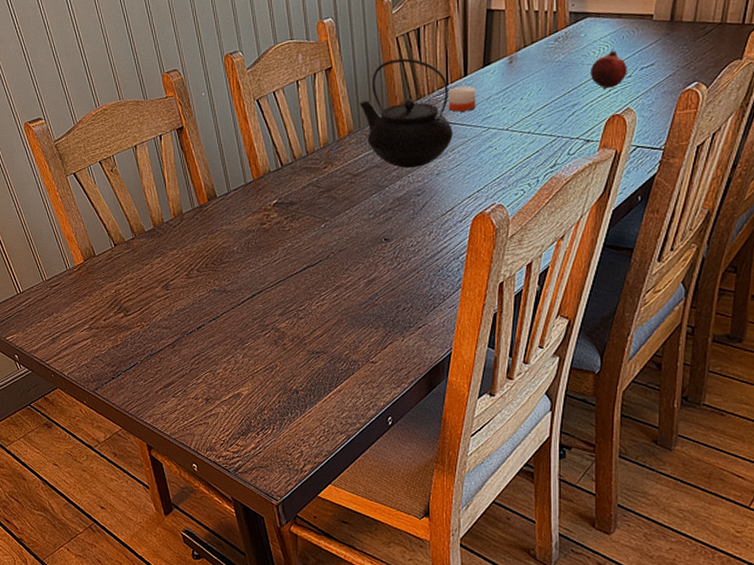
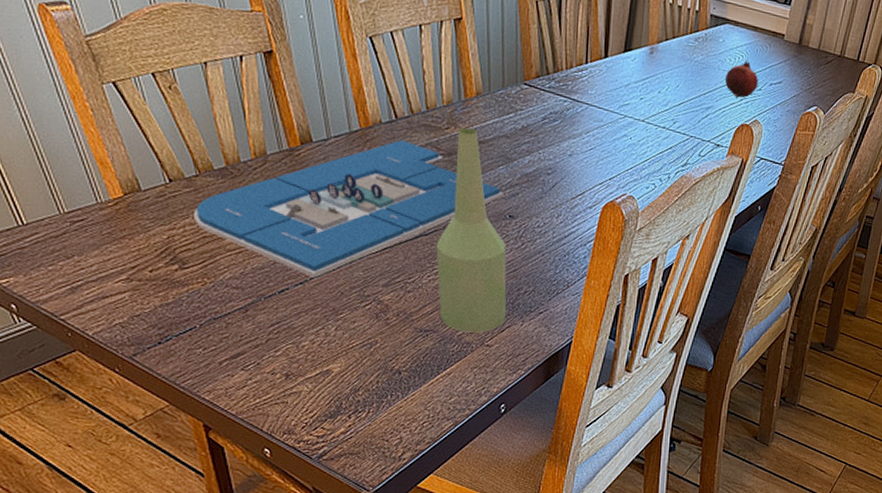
board game: none [133,183,379,314] -> present [194,139,504,278]
bottle: none [322,164,387,351] -> present [436,127,507,333]
teapot: present [359,58,453,168] -> none [491,23,589,145]
candle: present [448,86,476,112] -> none [586,67,615,95]

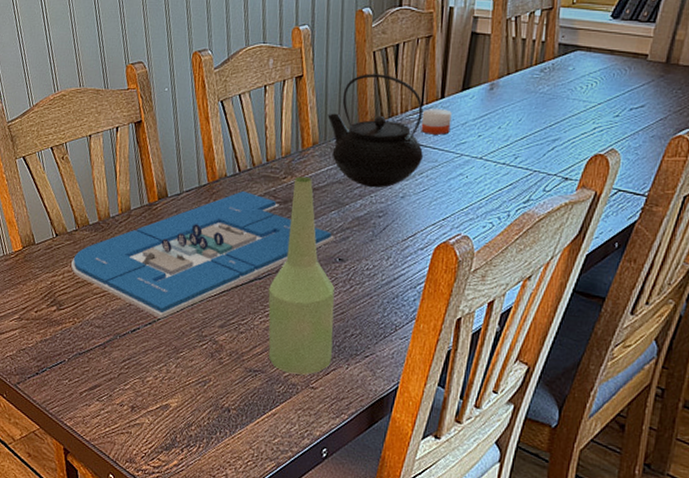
teapot: none [491,23,589,145] -> present [327,73,423,187]
candle: none [586,67,615,95] -> present [421,109,452,135]
fruit: present [724,59,759,98] -> none [574,85,616,127]

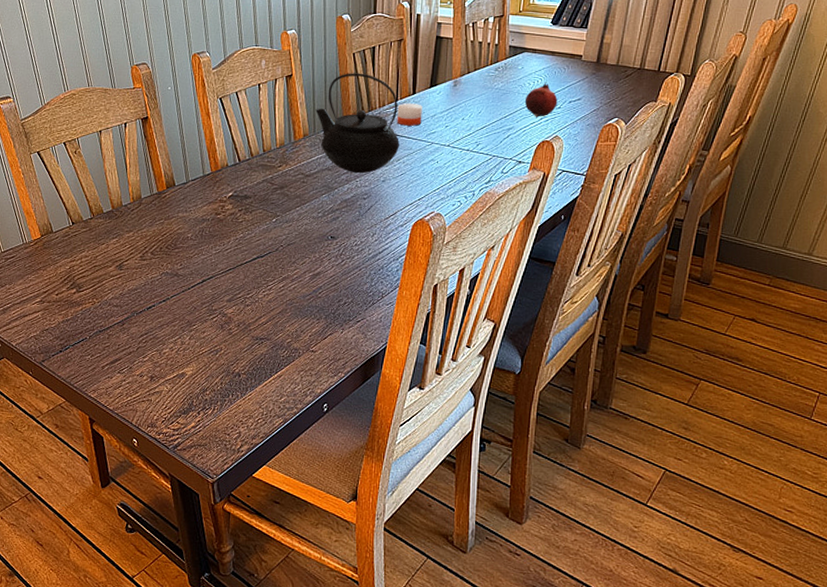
board game: present [71,190,335,319] -> none [88,178,327,296]
bottle: present [268,176,335,375] -> none [270,165,329,340]
fruit: none [574,85,616,127] -> present [524,82,558,117]

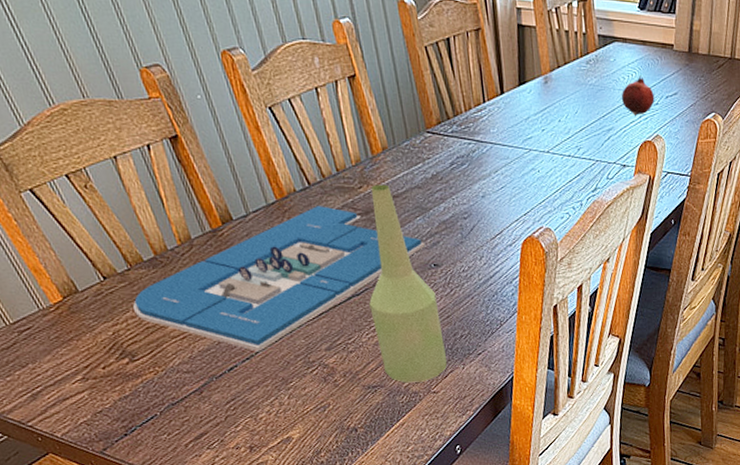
board game: none [88,178,327,296] -> present [133,205,426,352]
bottle: none [270,165,329,340] -> present [369,184,447,383]
teapot: present [315,73,399,173] -> none [391,70,495,189]
candle: present [397,103,422,126] -> none [485,105,516,131]

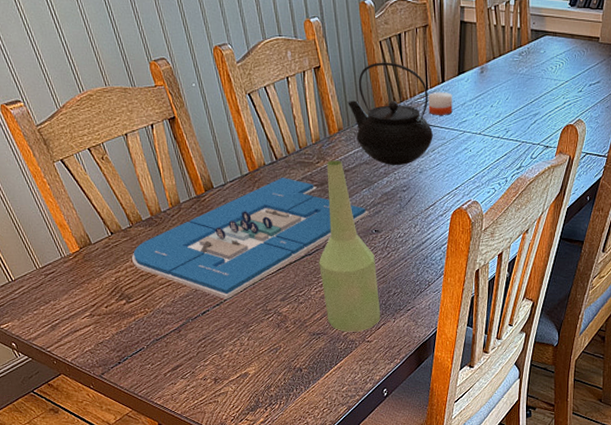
teapot: none [391,70,495,189] -> present [347,62,433,165]
candle: none [485,105,516,131] -> present [428,92,453,115]
fruit: present [621,75,655,116] -> none [548,66,579,102]

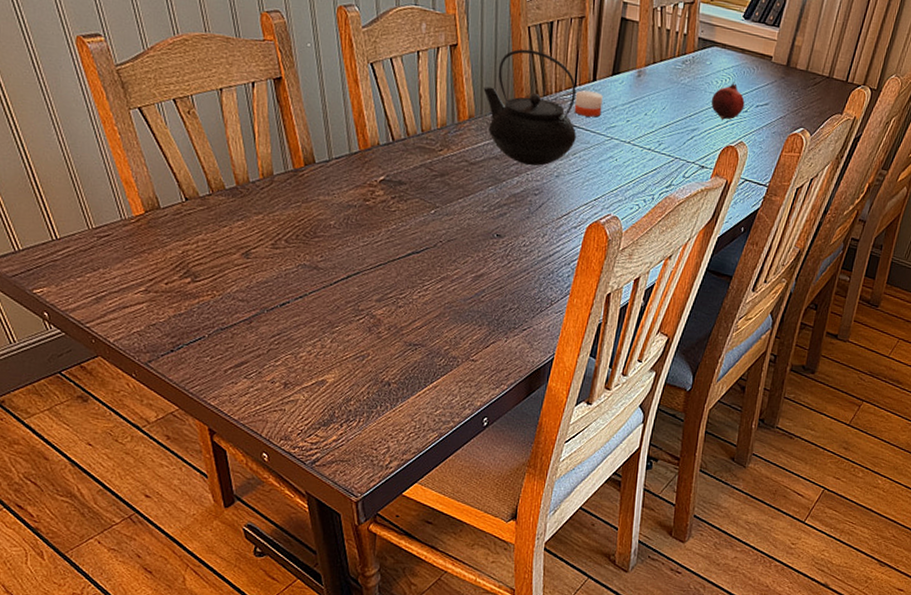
board game: present [132,177,369,300] -> none [206,161,493,292]
bottle: present [319,160,380,332] -> none [426,149,493,348]
fruit: none [548,66,579,102] -> present [711,82,745,120]

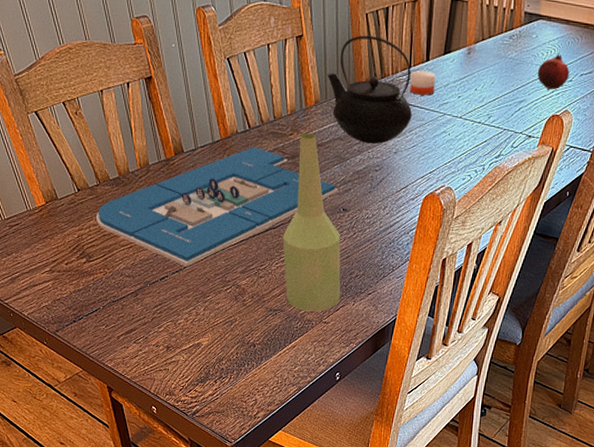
board game: none [206,161,493,292] -> present [96,146,339,267]
bottle: none [426,149,493,348] -> present [282,133,341,312]

